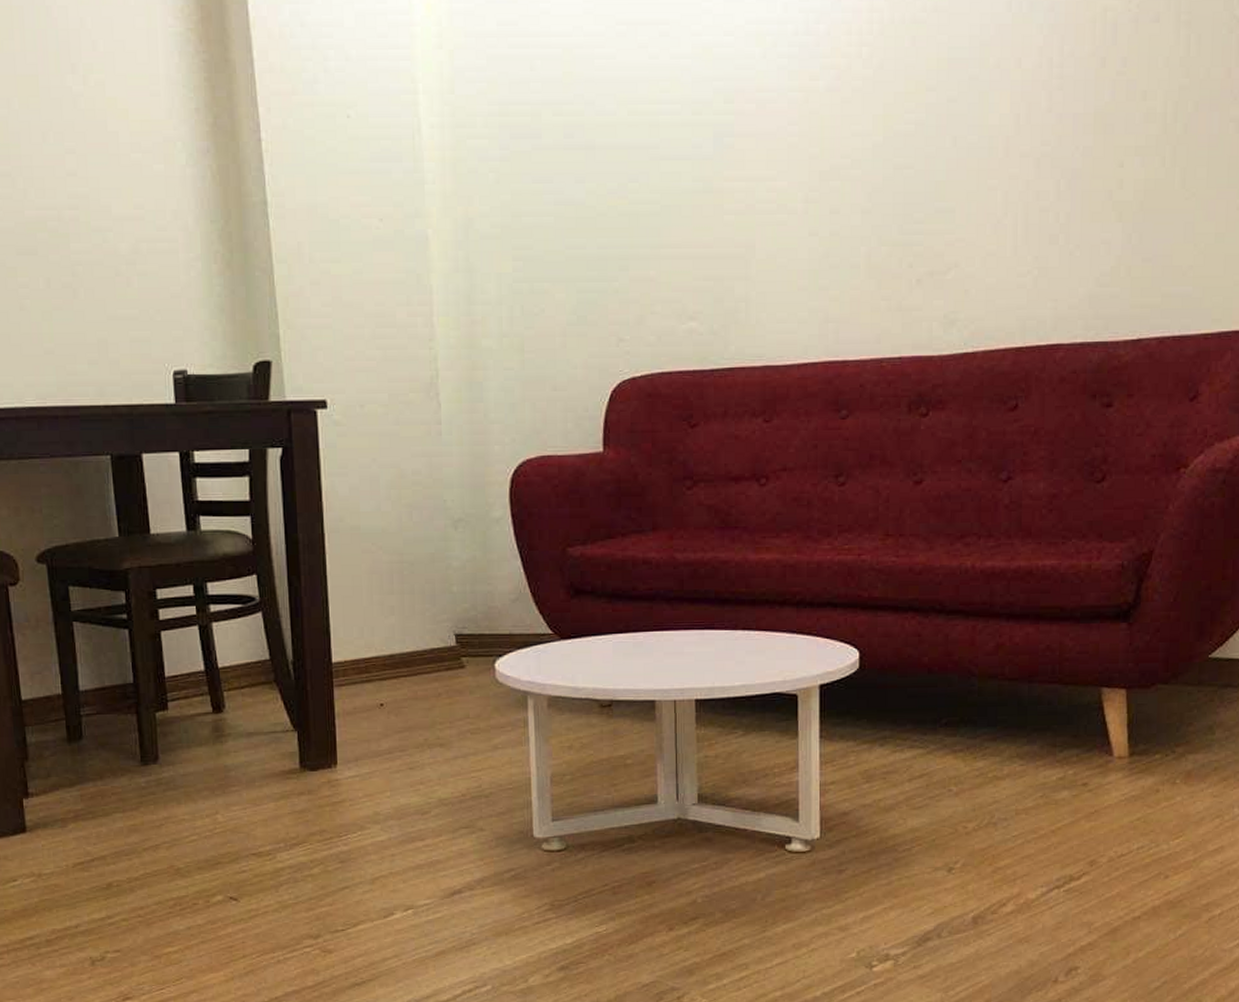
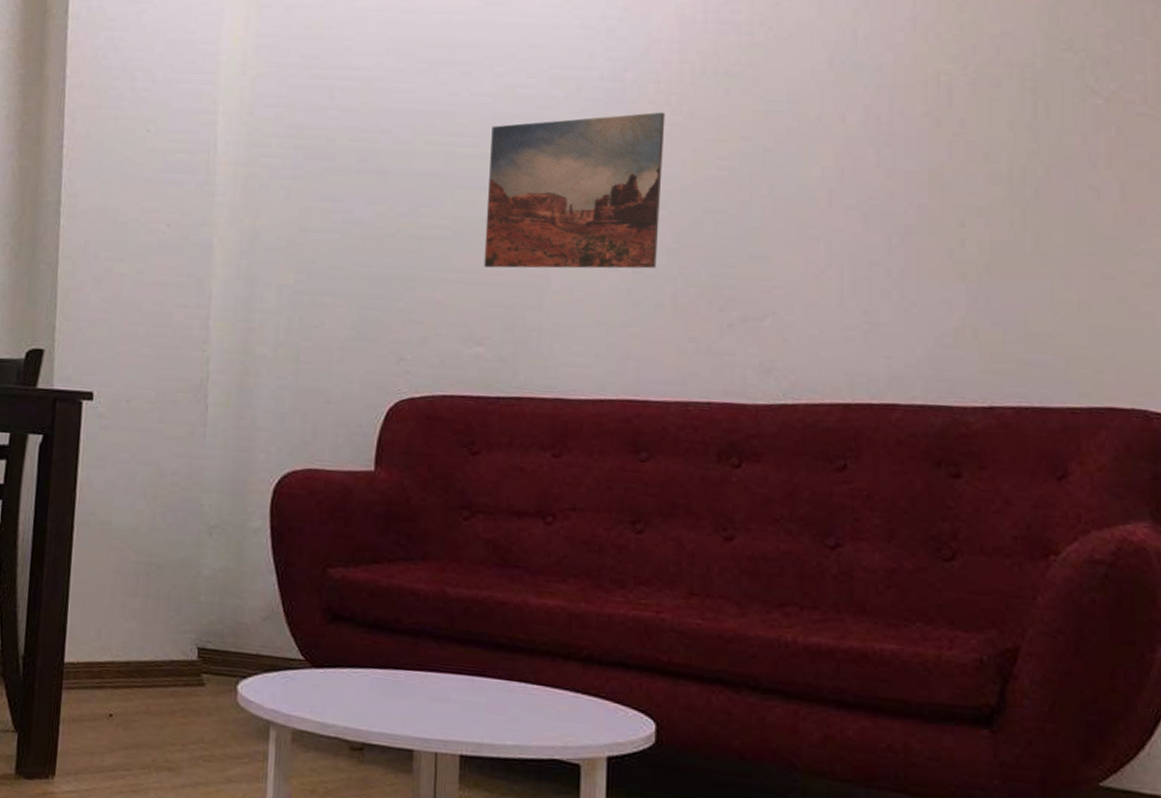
wall art: none [692,65,857,240] -> present [483,112,665,269]

